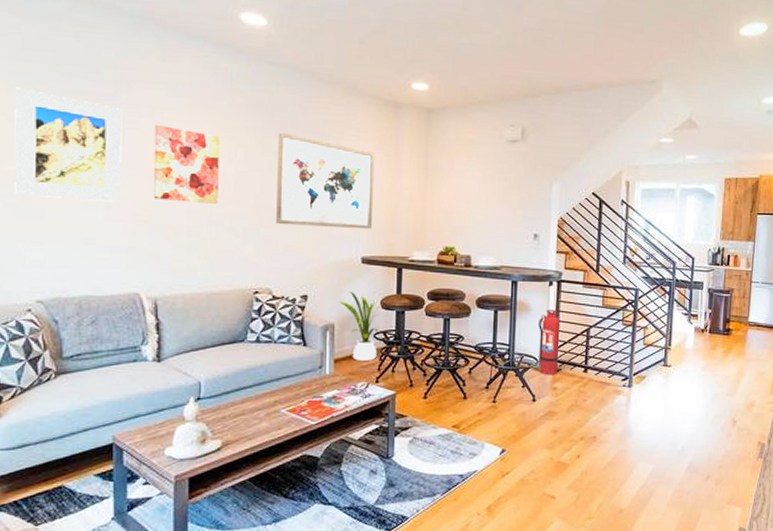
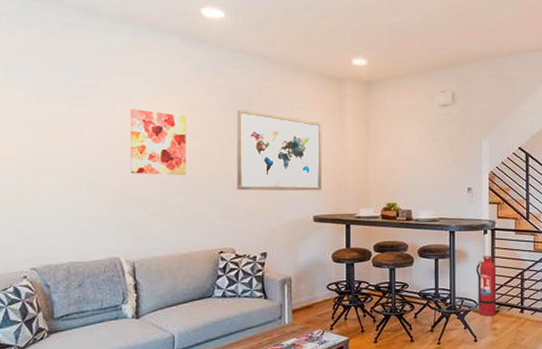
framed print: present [14,87,123,202] -> none [12,84,103,178]
house plant: present [339,292,380,361] -> none [295,248,332,310]

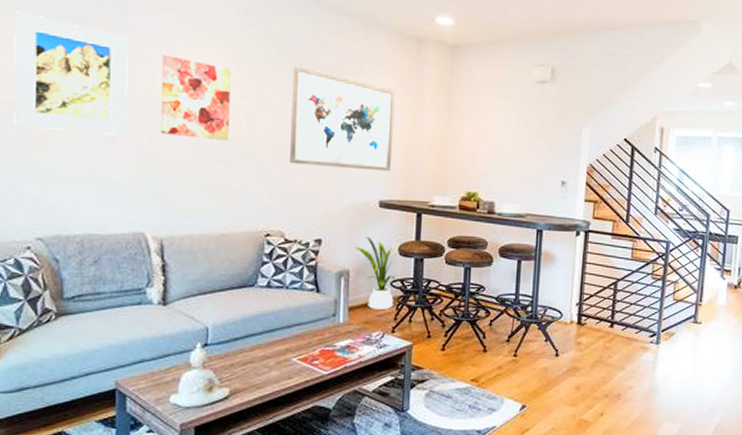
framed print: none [12,84,103,178] -> present [13,11,129,136]
house plant: none [295,248,332,310] -> present [355,237,398,310]
fire extinguisher: present [476,256,496,317] -> none [563,261,587,330]

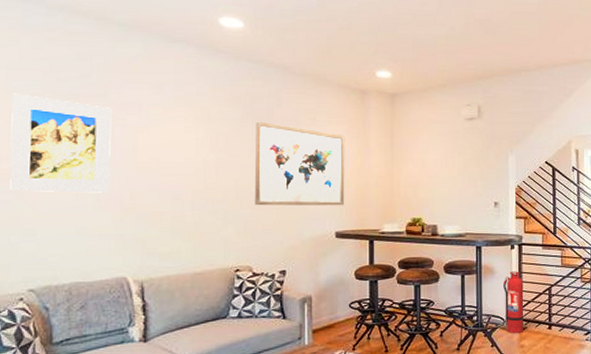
wall art: present [160,54,231,140] -> none [139,120,202,190]
house plant: present [355,237,398,310] -> none [316,265,355,330]
fire extinguisher: none [563,261,587,330] -> present [503,271,524,334]

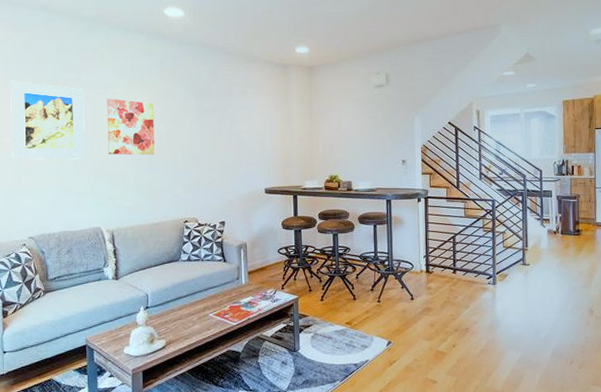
wall art: none [139,120,202,190] -> present [107,98,155,155]
wall art: present [255,121,345,206] -> none [197,95,272,167]
fire extinguisher: present [503,271,524,334] -> none [411,222,430,277]

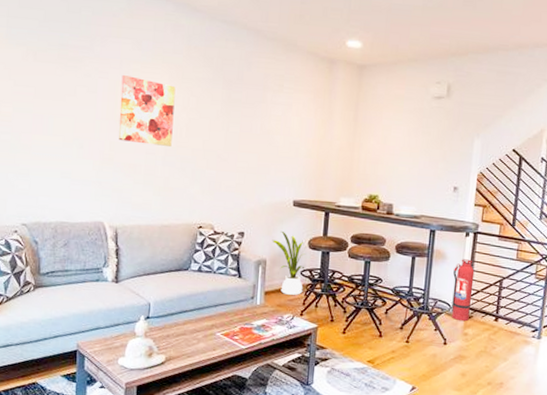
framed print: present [10,81,85,160] -> none [8,40,97,142]
house plant: none [250,217,282,272] -> present [272,232,308,295]
fire extinguisher: none [411,222,430,277] -> present [451,259,475,322]

